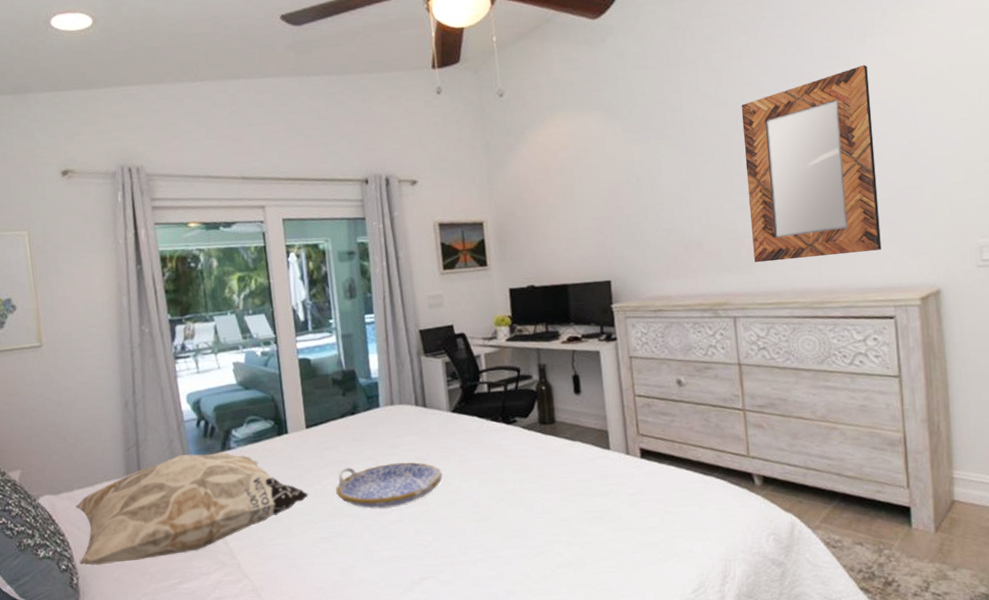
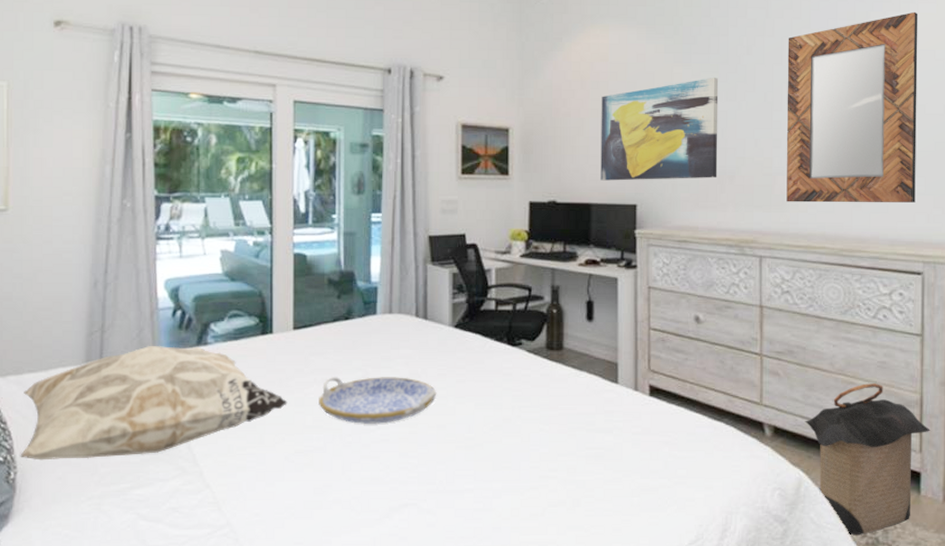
wall art: none [567,152,685,262] -> present [600,78,719,181]
laundry hamper: none [792,426,916,571] -> present [805,383,930,535]

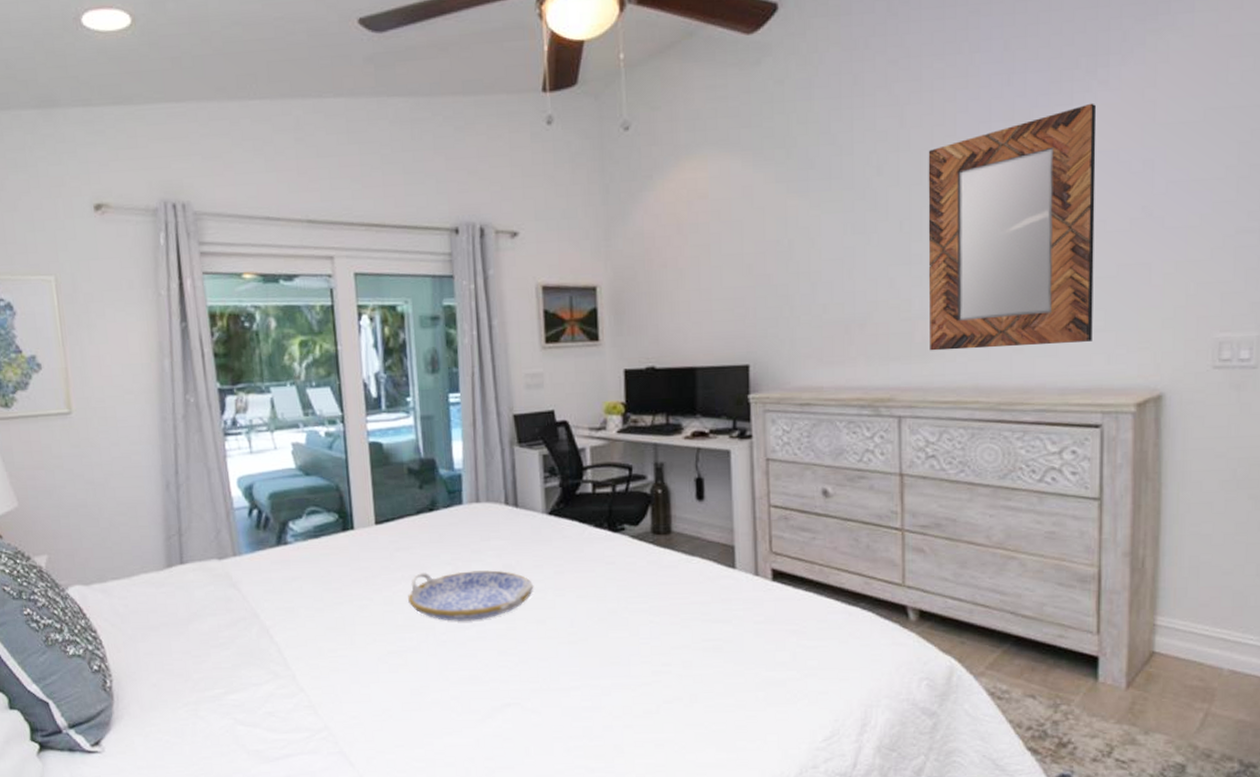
decorative pillow: present [20,346,288,461] -> none [109,546,376,668]
wall art: present [600,78,719,181] -> none [702,207,845,340]
laundry hamper: present [805,383,930,535] -> none [956,557,1111,727]

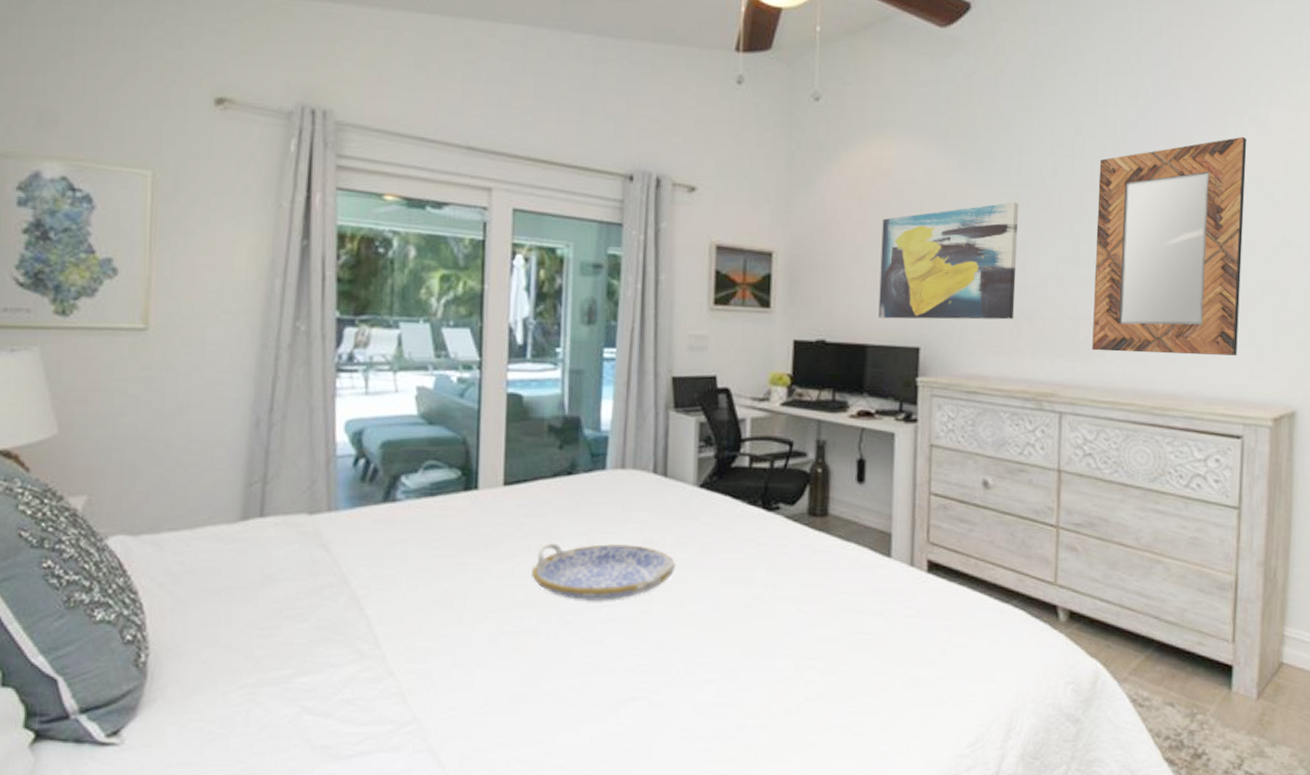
wall art: none [702,207,845,340] -> present [878,202,1019,320]

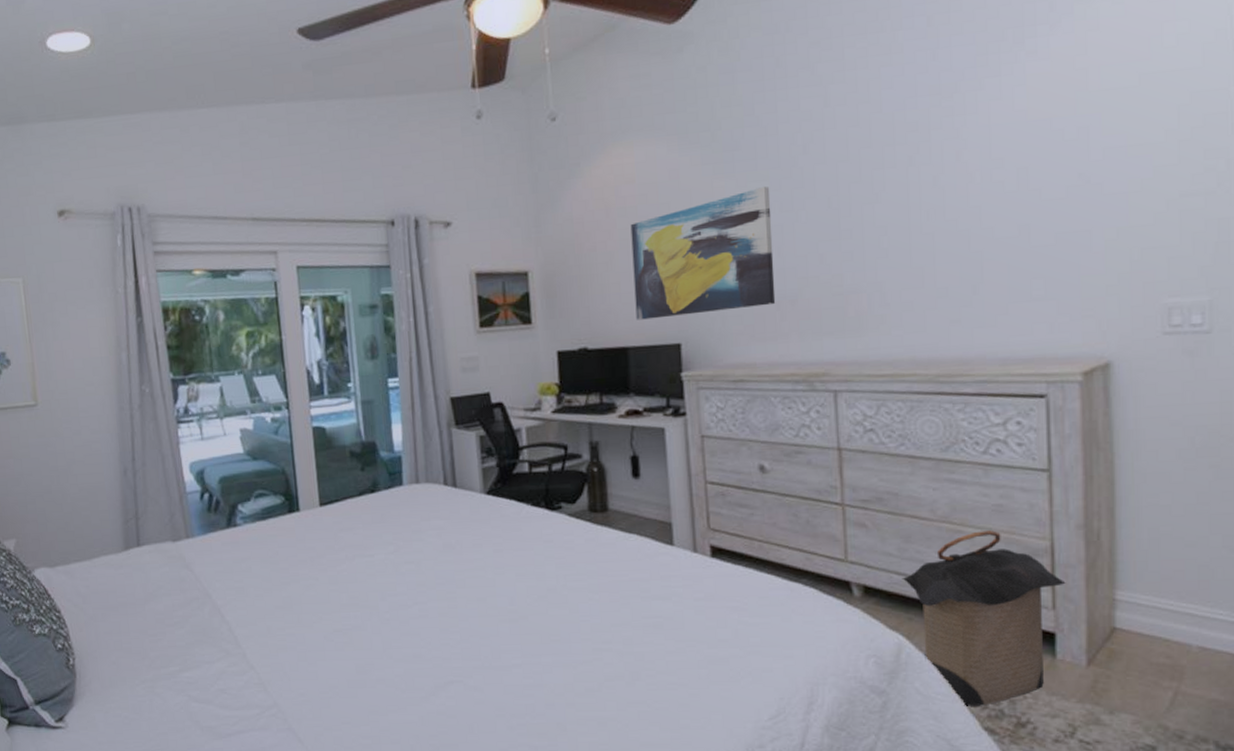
serving tray: present [532,542,676,602] -> none [352,549,474,601]
home mirror: present [1092,136,1247,356] -> none [854,73,1033,325]
laundry hamper: none [1104,562,1245,736] -> present [902,530,1066,706]

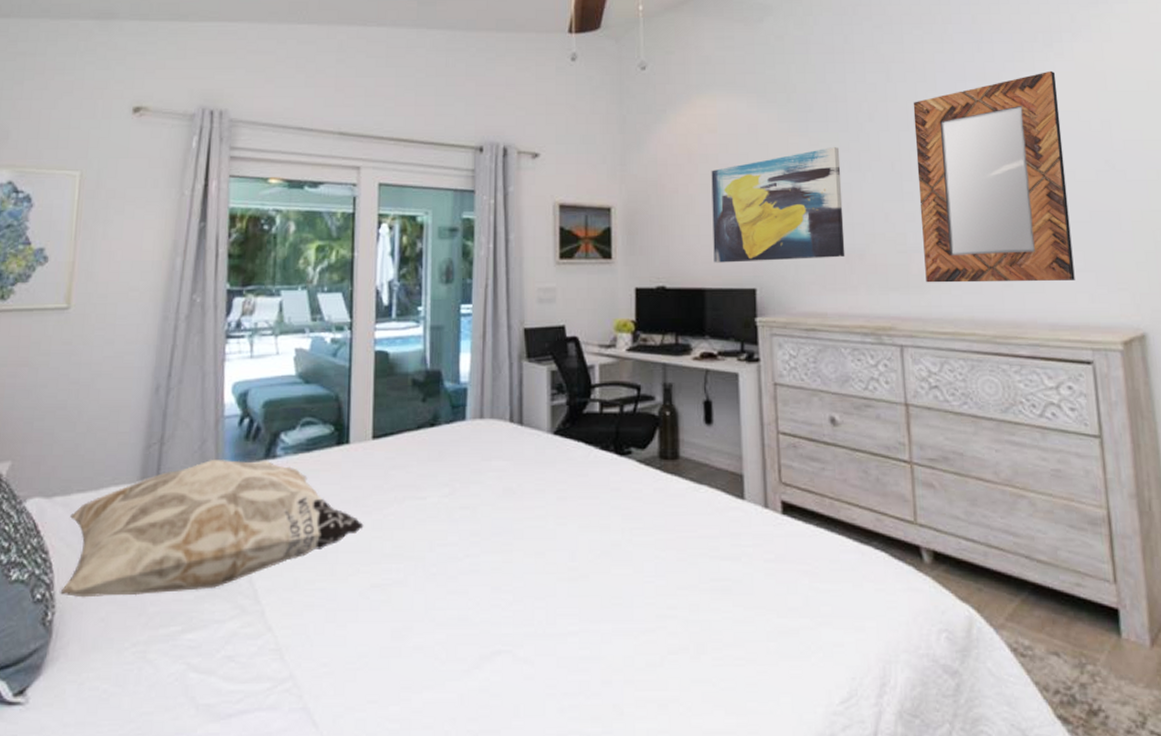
decorative pillow: none [72,528,321,647] -> present [60,459,364,598]
home mirror: none [854,73,1033,325] -> present [913,70,1075,283]
laundry hamper: present [902,530,1066,706] -> none [970,496,1124,690]

